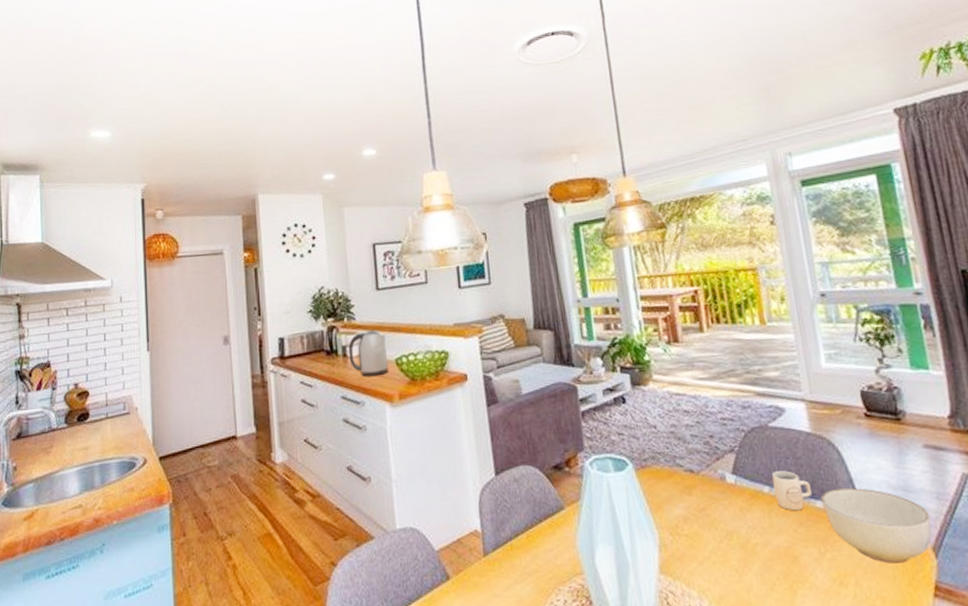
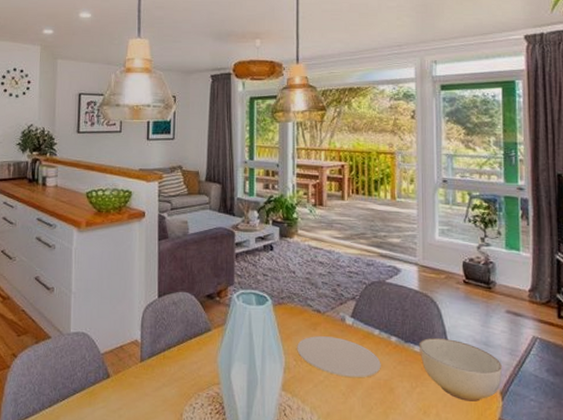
kettle: present [348,330,389,377] -> none [47,166,81,205]
plate: none [671,500,779,550] -> present [297,336,381,378]
mug: present [772,471,812,511] -> none [382,319,412,352]

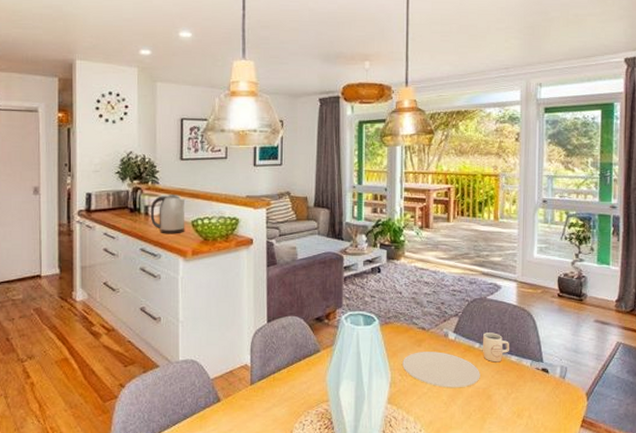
kettle: none [47,166,81,205] -> present [150,195,186,234]
mug: none [382,319,412,352] -> present [482,332,509,363]
bowl: present [418,337,503,402] -> none [515,347,589,403]

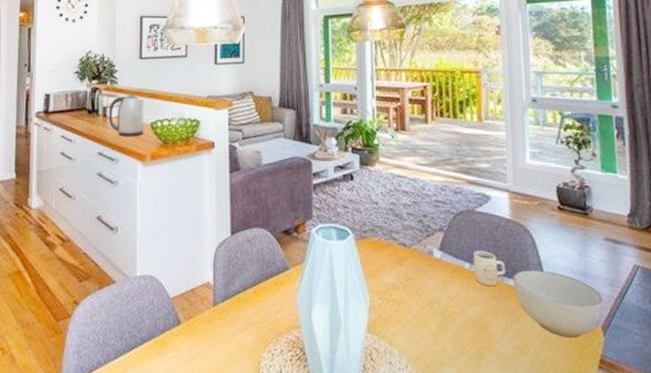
plate: present [402,352,480,388] -> none [382,272,473,316]
bowl: none [515,347,589,403] -> present [512,269,603,338]

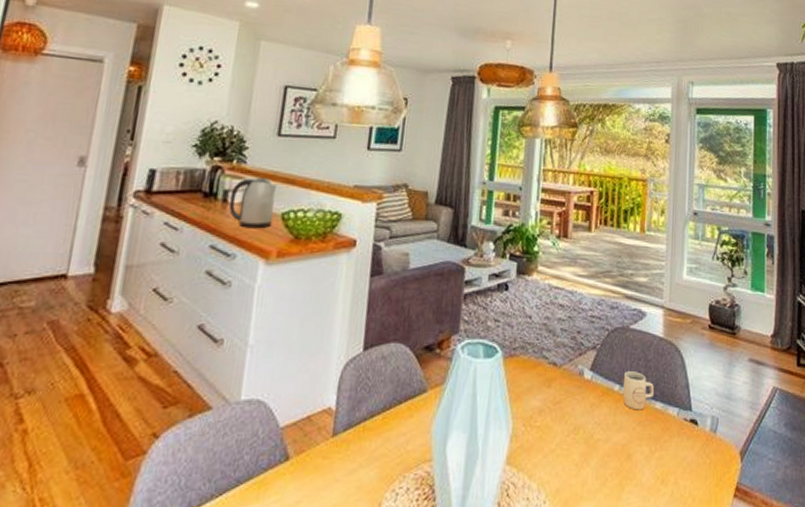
bowl: present [512,269,603,338] -> none [660,391,743,465]

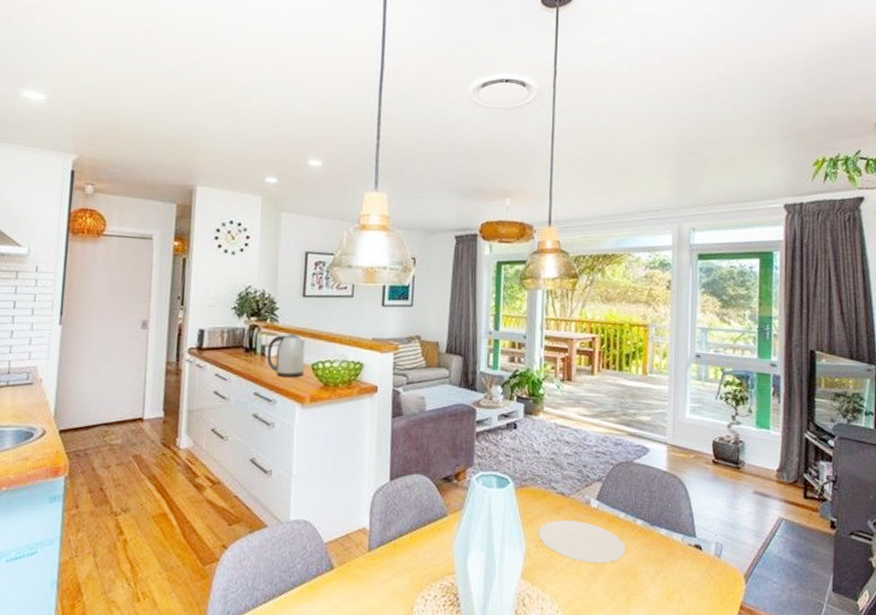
plate: none [527,394,620,444] -> present [539,520,626,564]
mug: present [622,371,654,410] -> none [628,501,658,536]

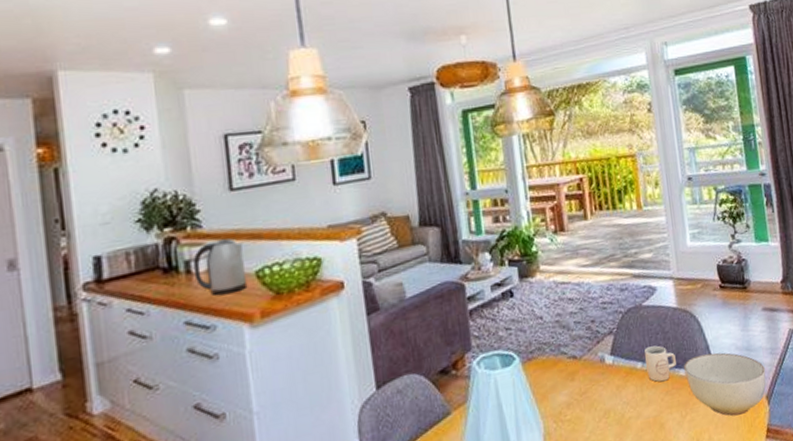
plate: present [539,520,626,564] -> none [555,382,649,427]
mug: none [628,501,658,536] -> present [644,345,676,383]
bowl: none [664,520,748,585] -> present [683,352,766,416]

